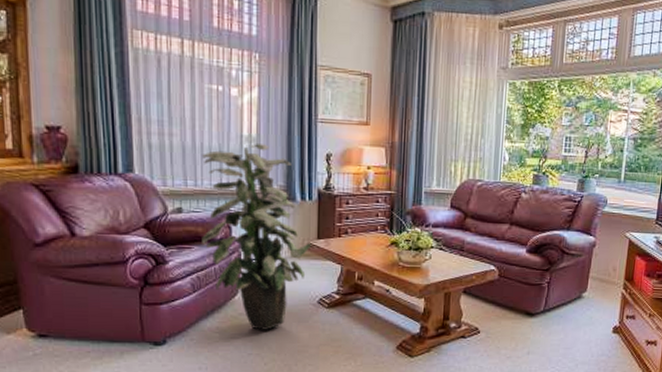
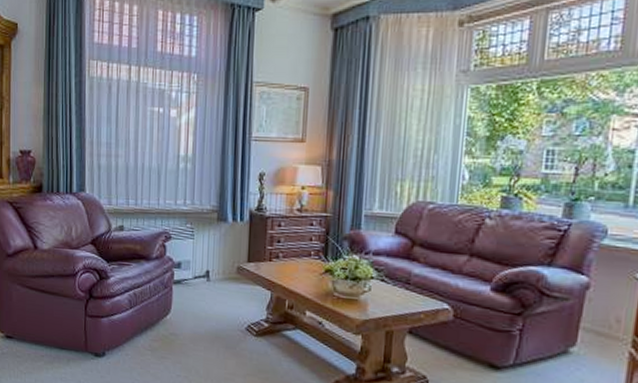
indoor plant: present [202,144,312,330] -> none [139,164,242,353]

